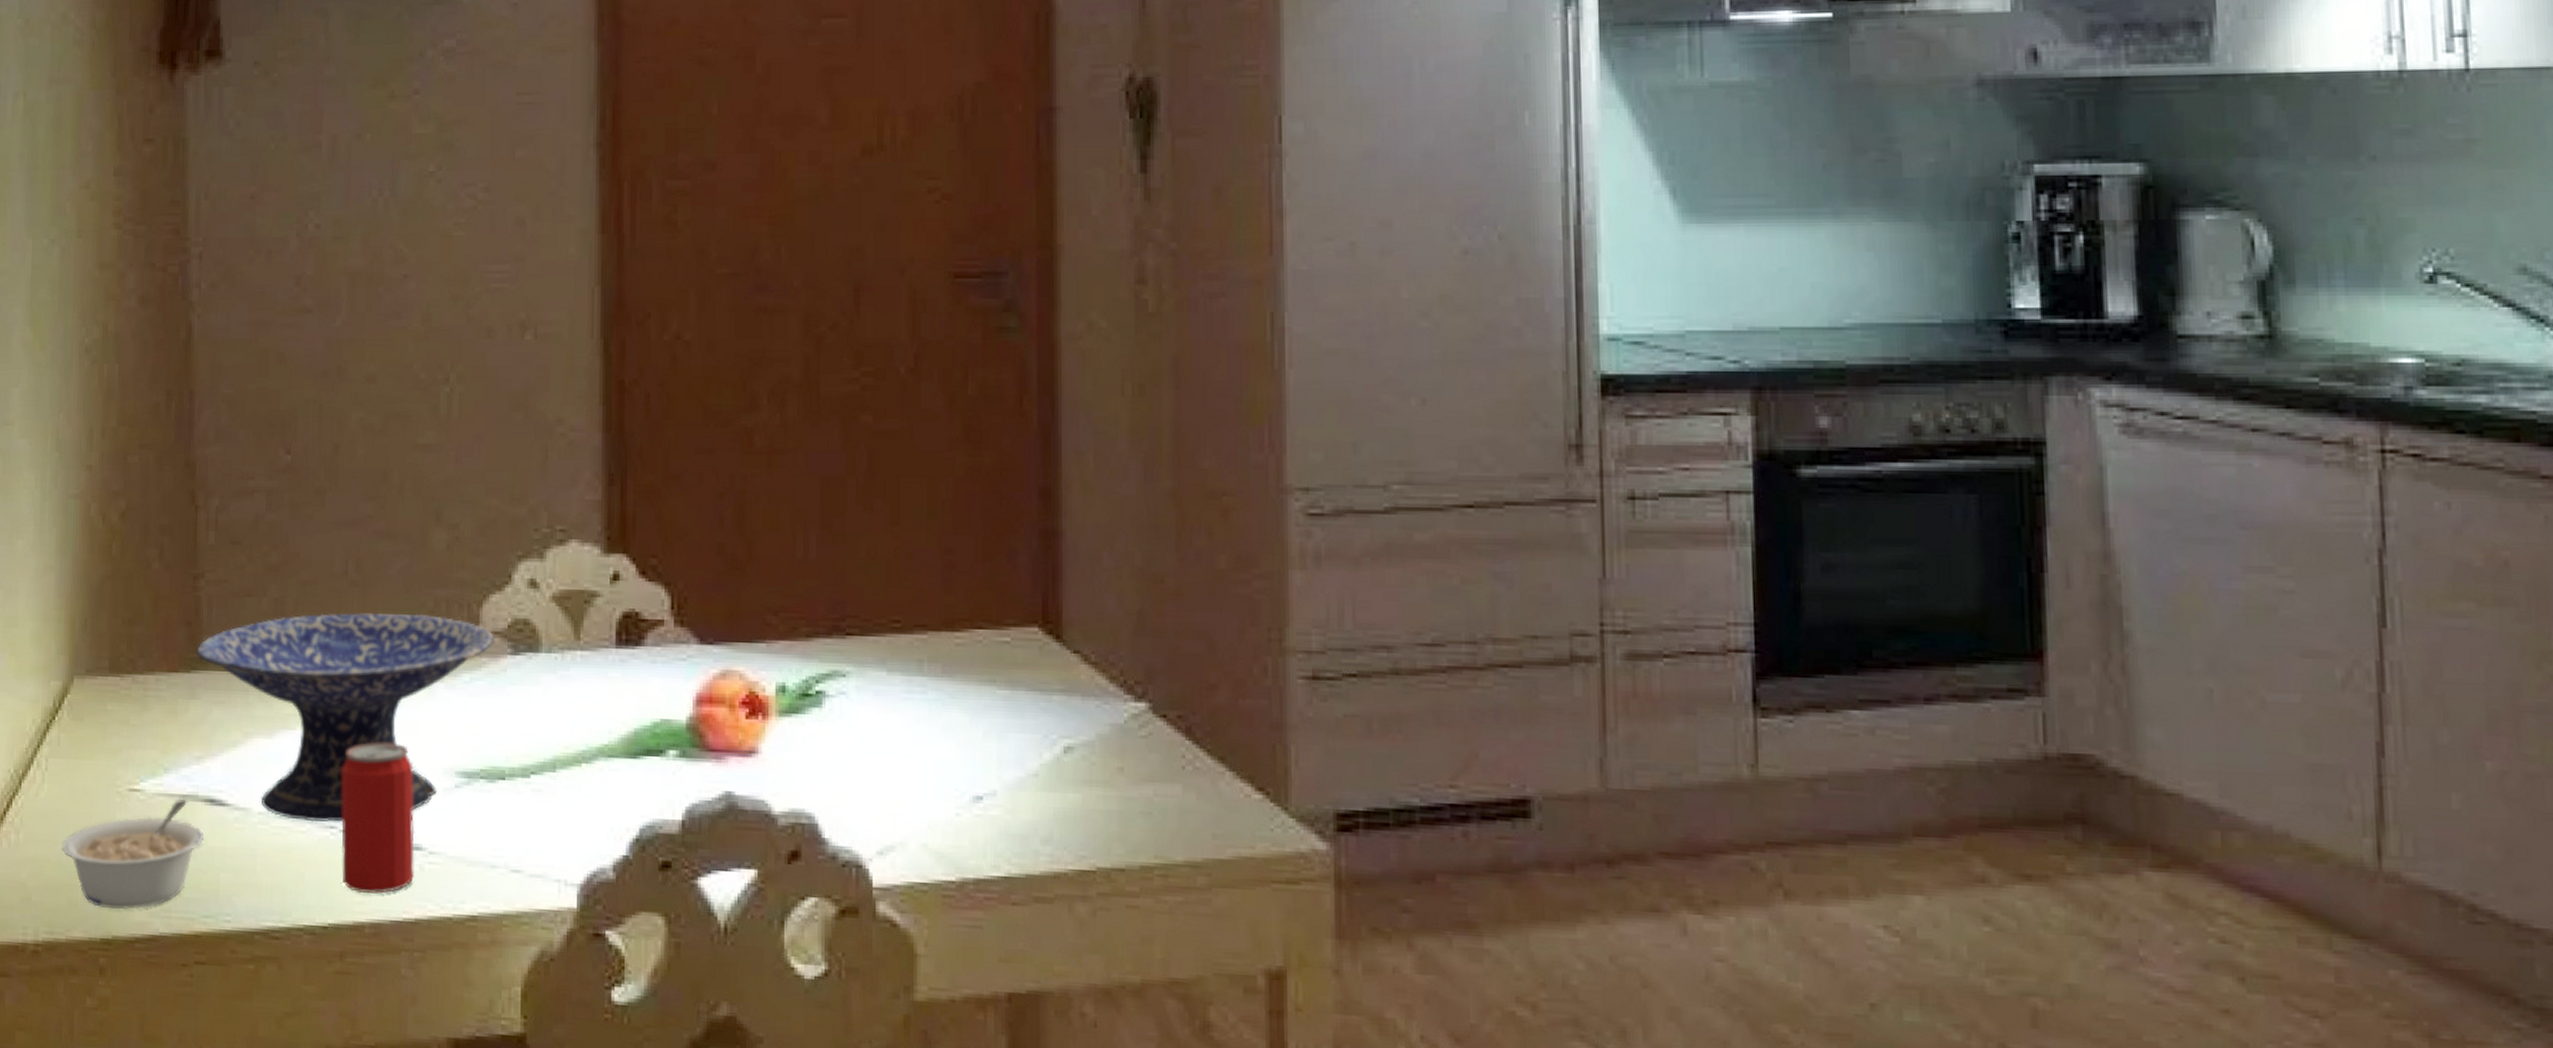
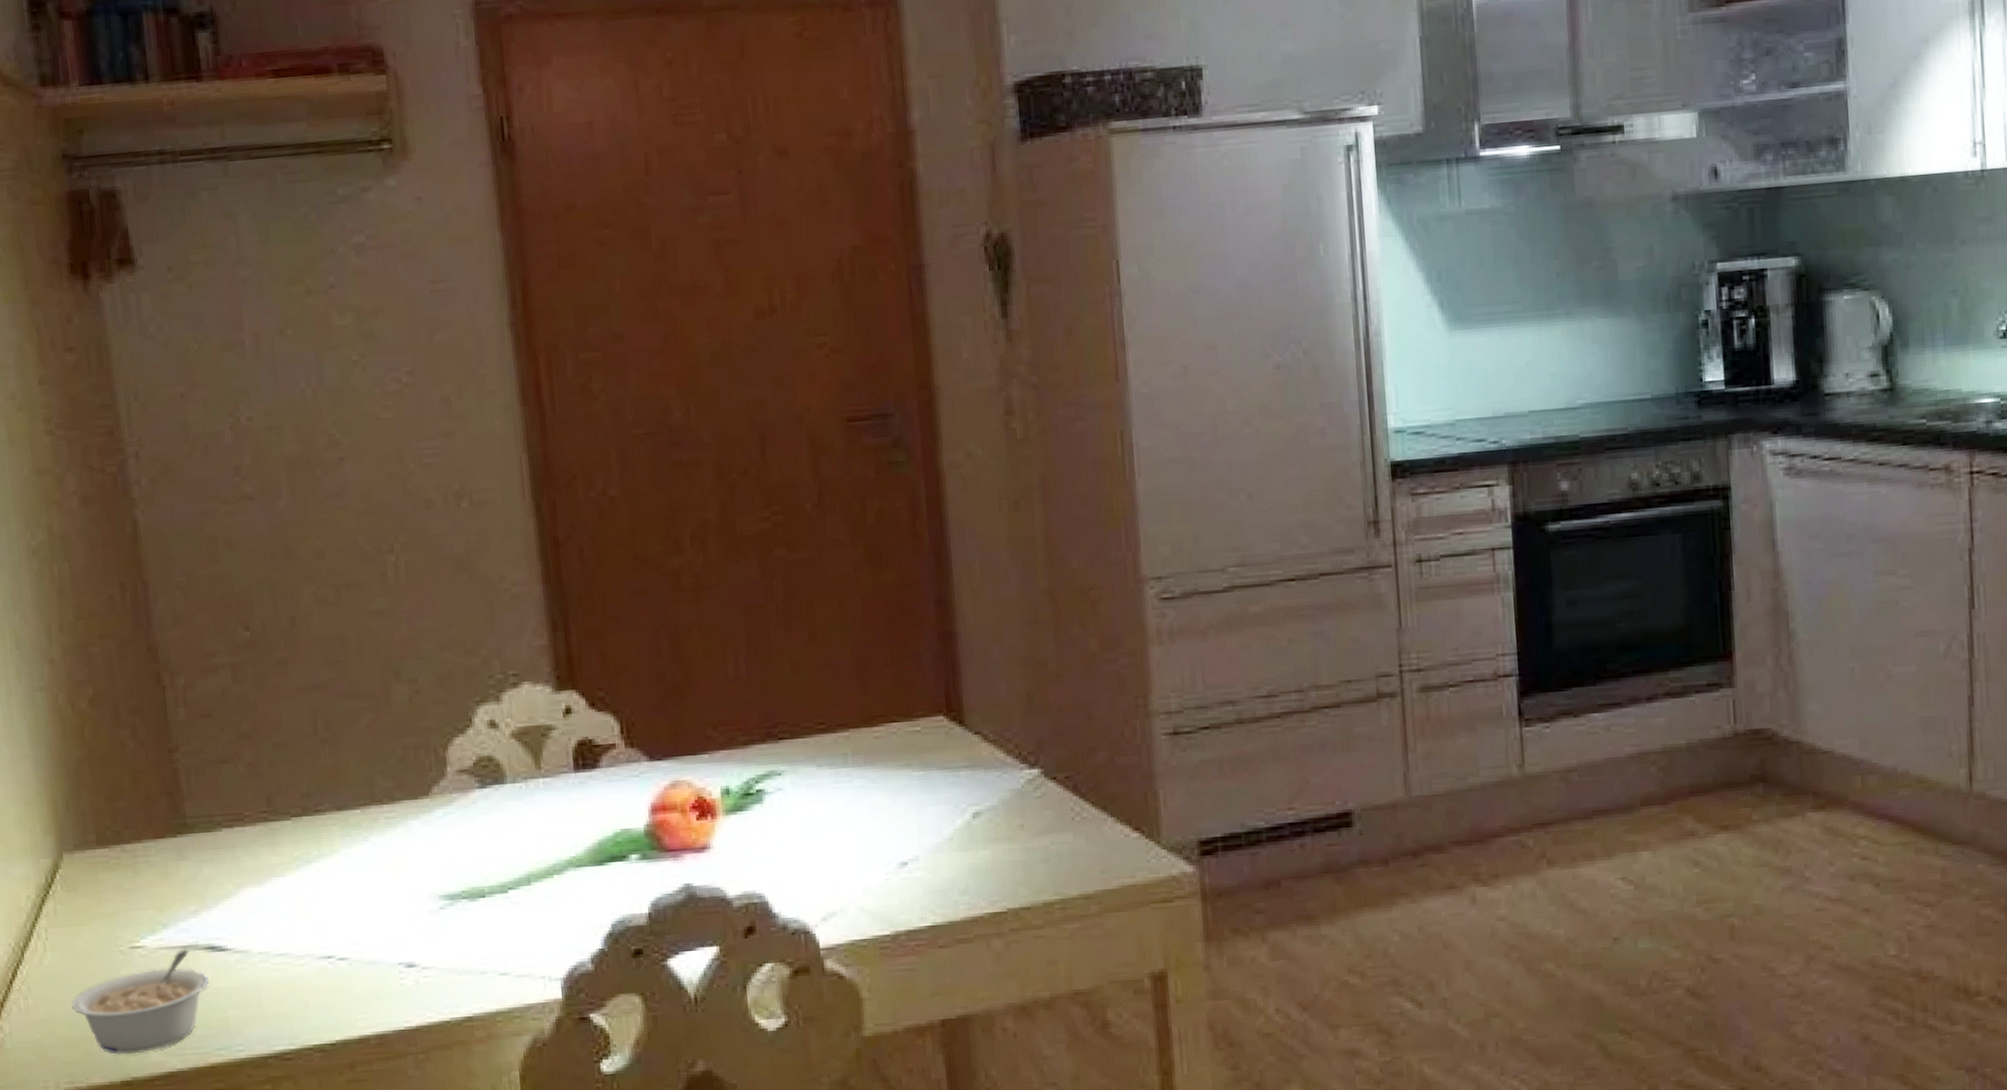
decorative bowl: present [196,612,495,822] -> none [180,762,463,955]
beverage can: present [341,743,415,894] -> none [332,877,412,1011]

